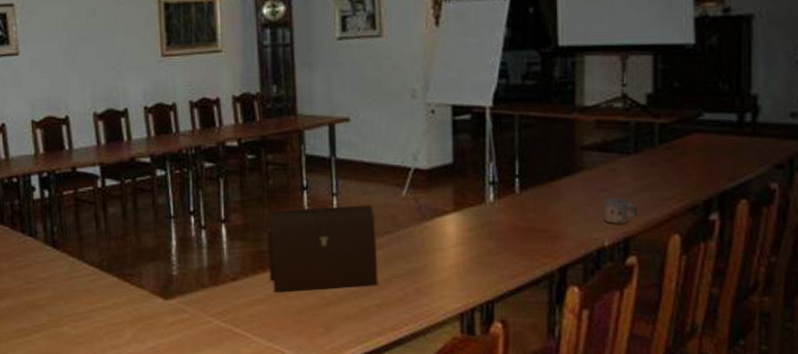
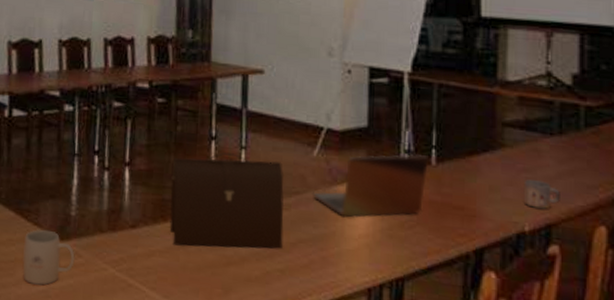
mug: none [129,290,181,343] -> present [22,229,75,286]
laptop: none [404,185,514,249] -> present [313,154,430,217]

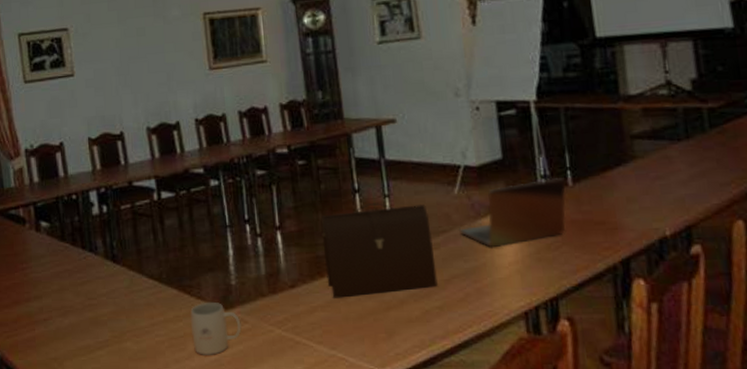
mug: present [523,180,560,209] -> none [659,186,696,212]

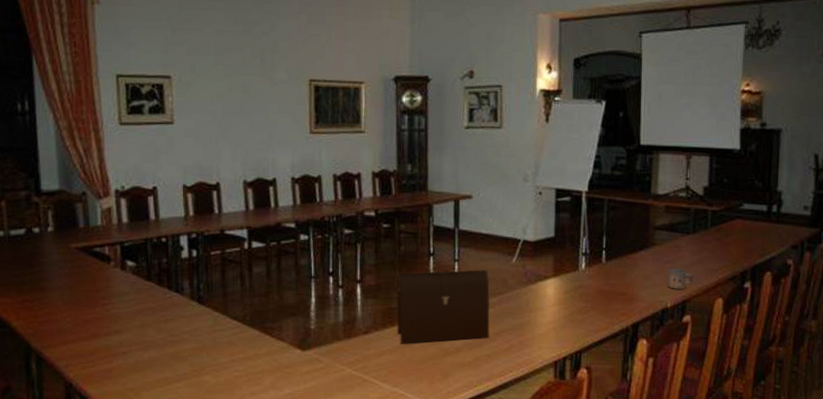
mug: present [189,301,242,355] -> none [269,342,316,389]
laptop: present [459,178,566,247] -> none [512,256,601,308]
mug: none [659,186,696,212] -> present [667,269,693,289]

